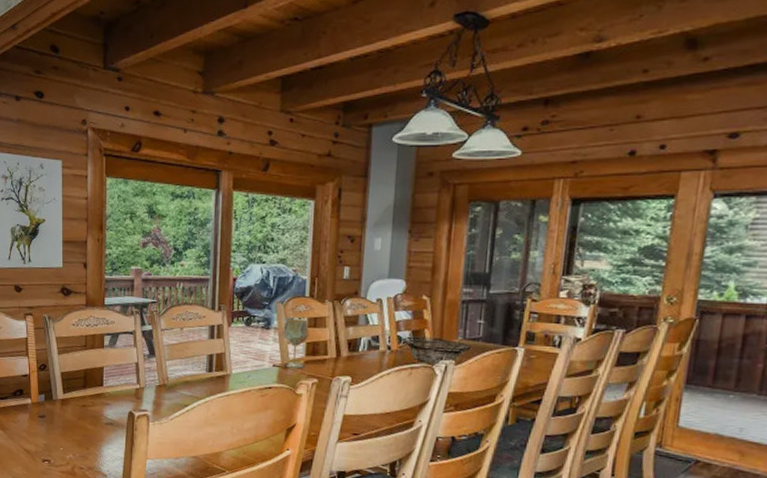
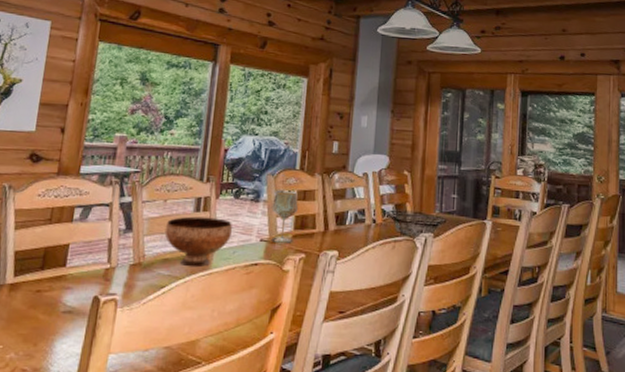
bowl: none [184,343,246,389] -> present [164,216,233,267]

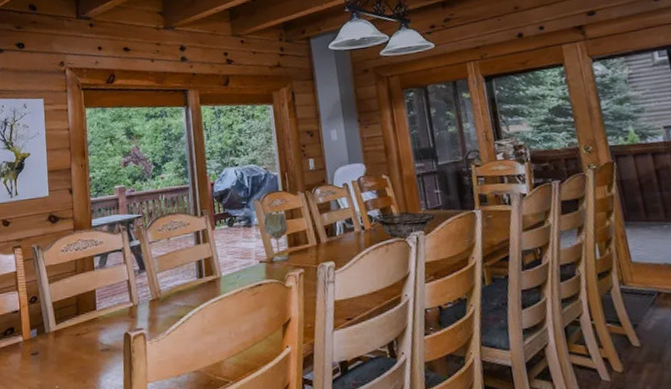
bowl: present [164,216,233,267] -> none [173,247,233,296]

